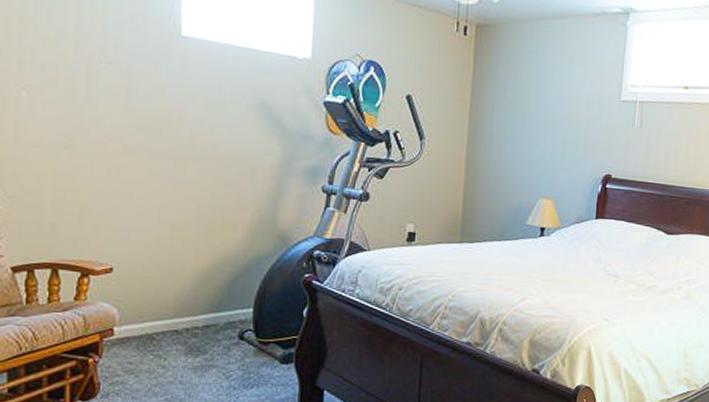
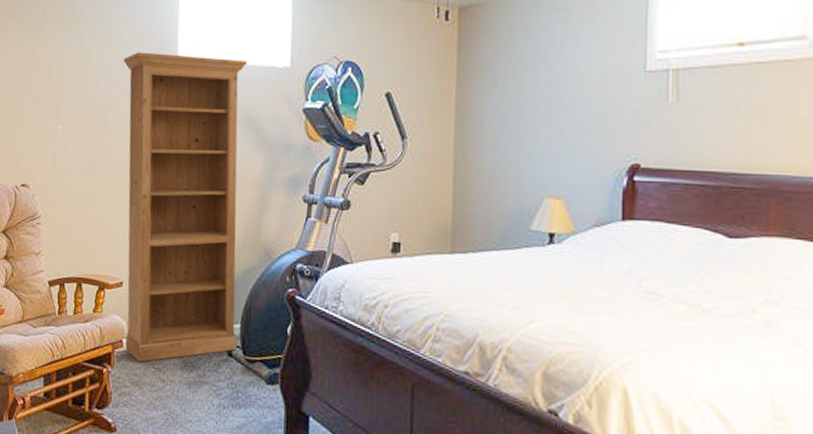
bookshelf: none [110,19,264,350] -> present [123,52,248,362]

